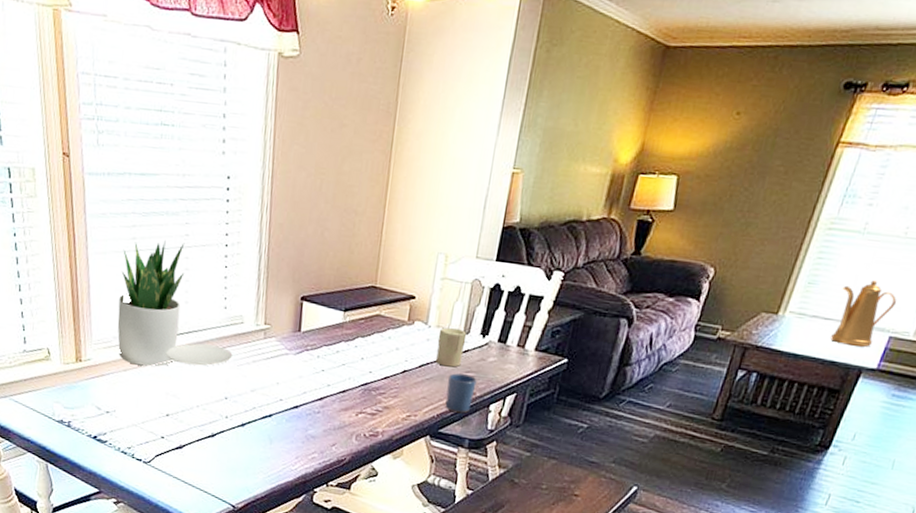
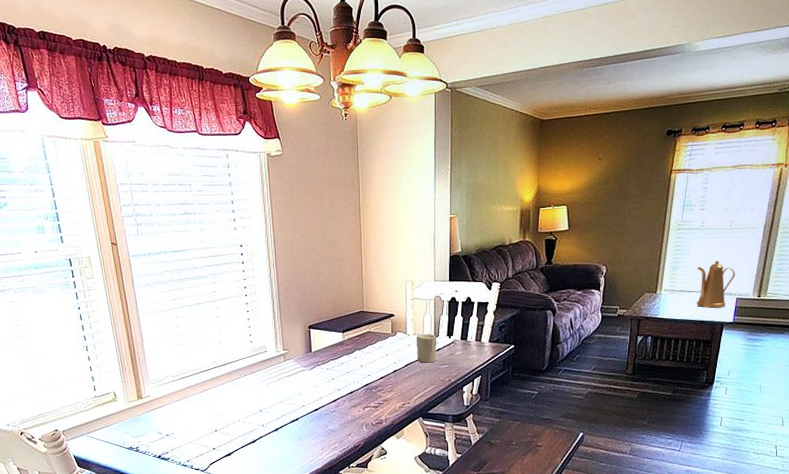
planter: present [117,241,185,367] -> none [166,298,217,395]
plate: present [165,343,233,366] -> none [209,372,262,389]
mug: present [445,373,477,414] -> none [429,367,450,397]

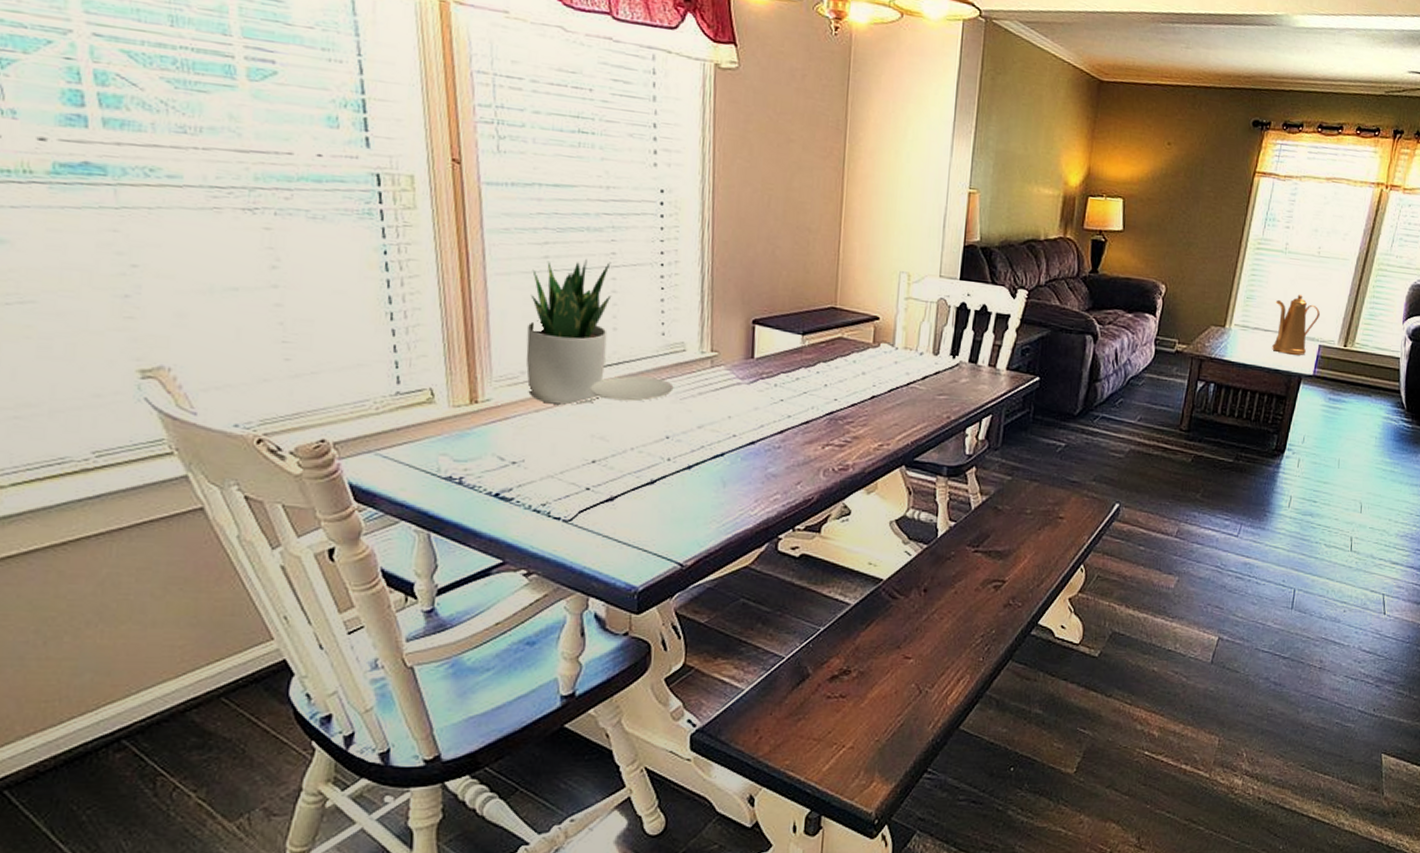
planter: none [166,298,217,395] -> present [526,259,612,406]
plate: none [209,372,262,389] -> present [589,376,674,402]
candle: present [416,334,437,363] -> none [906,349,936,391]

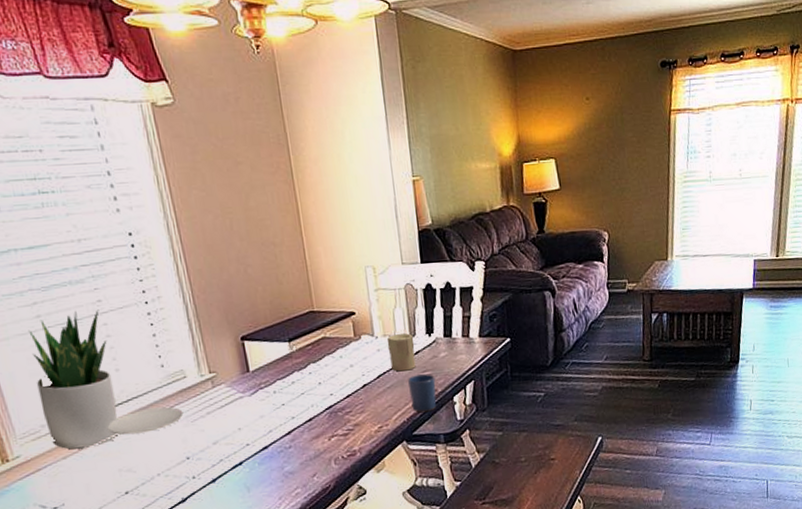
candle: none [906,349,936,391] -> present [386,333,416,372]
mug: none [919,397,951,439] -> present [408,373,437,413]
coffee pot: present [1272,294,1320,356] -> none [709,217,750,274]

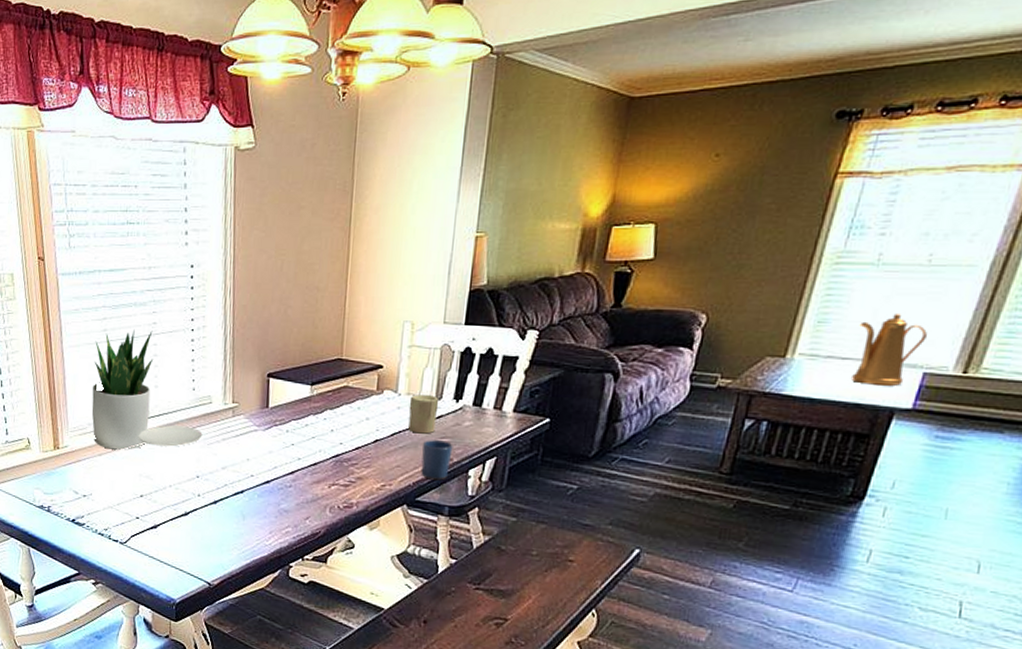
coffee pot: none [709,217,750,274] -> present [852,314,927,386]

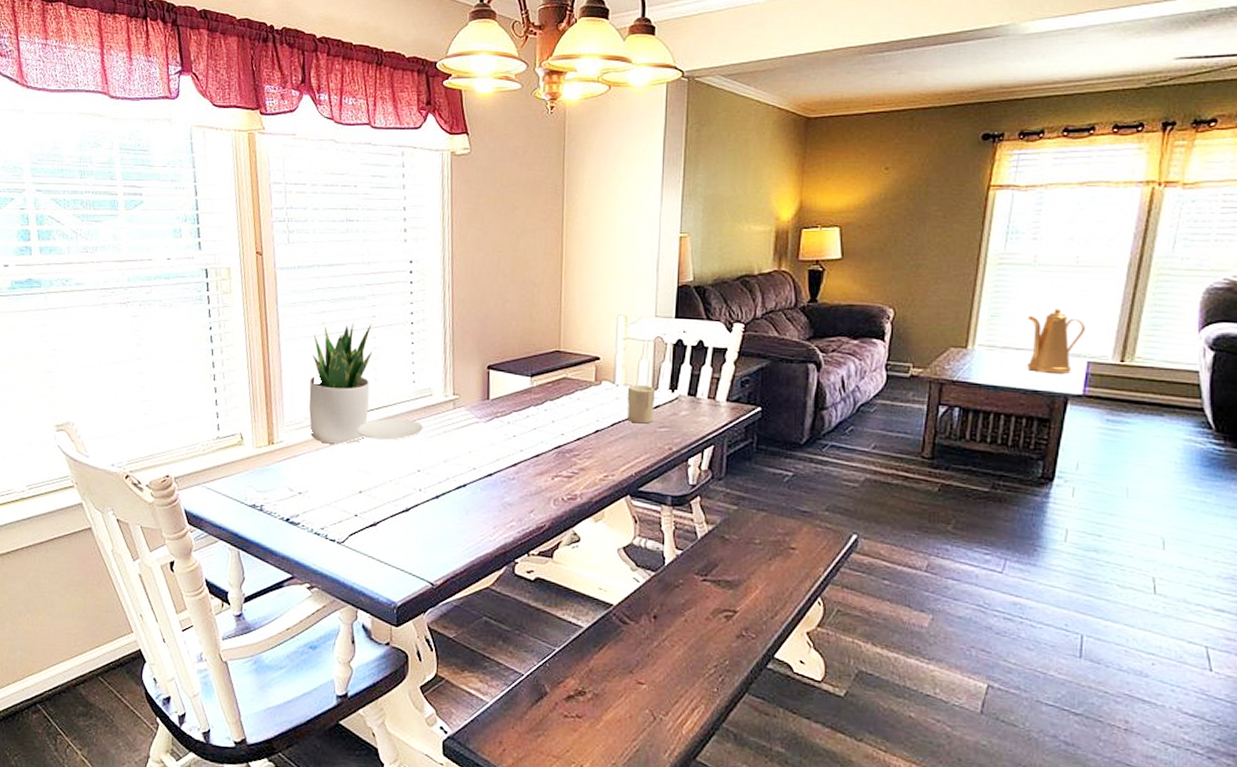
mug: present [421,440,453,480] -> none [642,429,672,470]

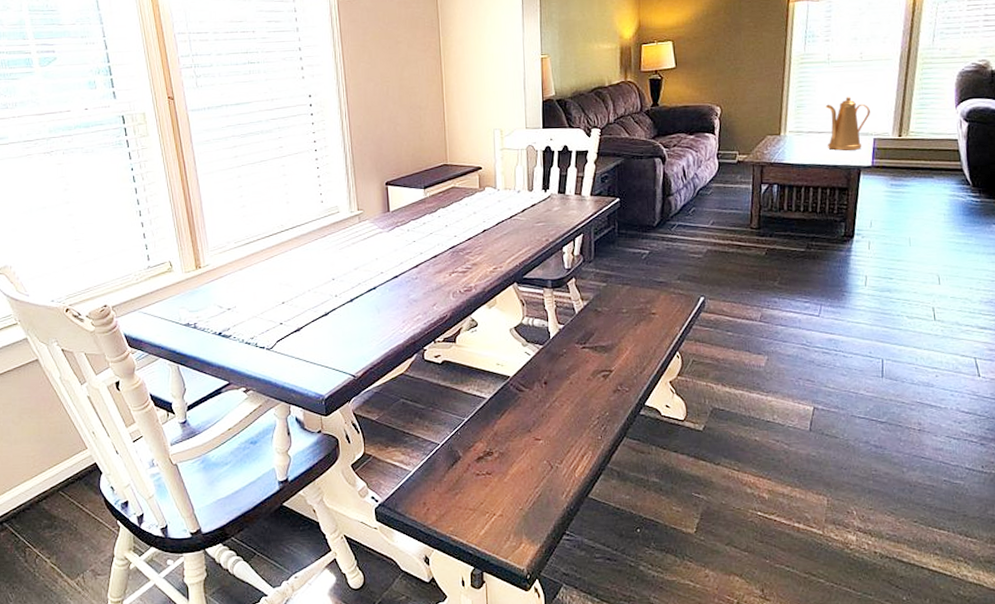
planter: present [308,323,373,445] -> none [227,154,284,263]
plate: present [356,418,423,440] -> none [275,235,334,256]
candle: present [627,385,656,424] -> none [507,188,531,221]

